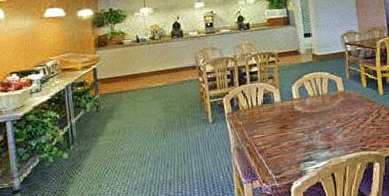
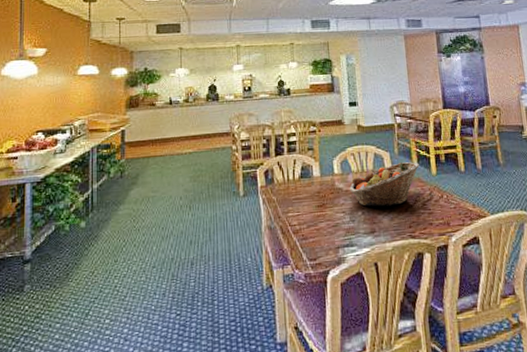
fruit basket: none [307,85,368,126] -> present [350,162,419,207]

